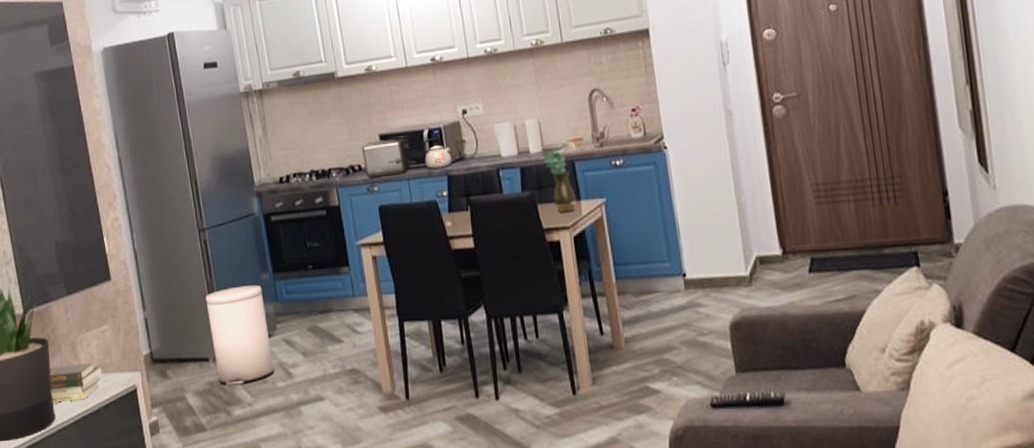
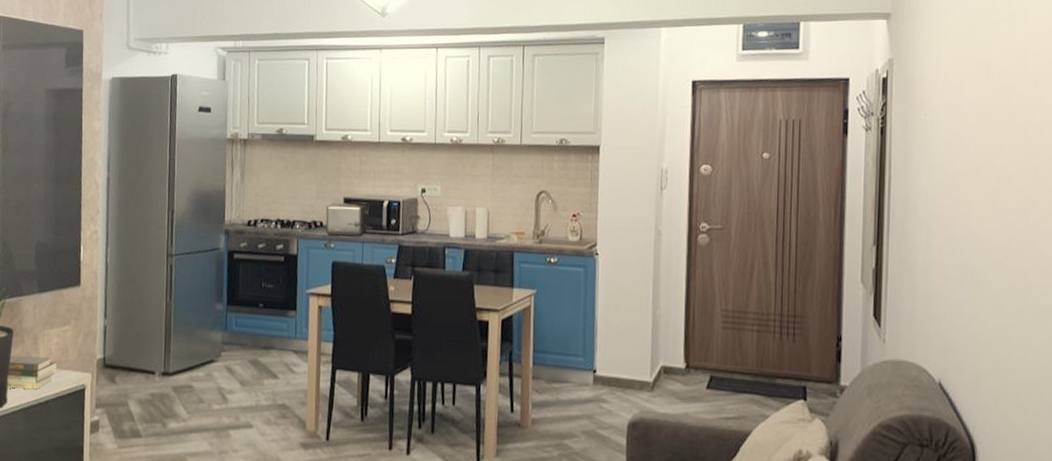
pedal bin: present [205,284,274,386] -> none [160,311,215,401]
kettle: present [423,136,453,169] -> none [380,208,406,238]
vase: present [542,148,577,213] -> none [486,235,510,297]

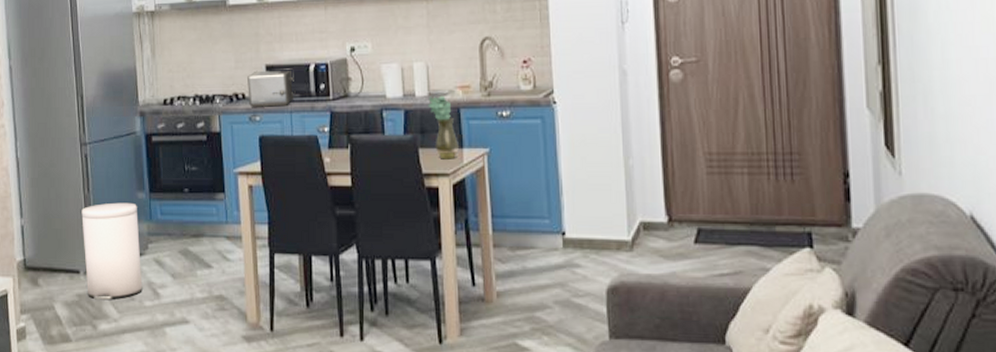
pedal bin: none [160,311,215,401] -> present [81,202,143,300]
vase: none [486,235,510,297] -> present [428,92,459,160]

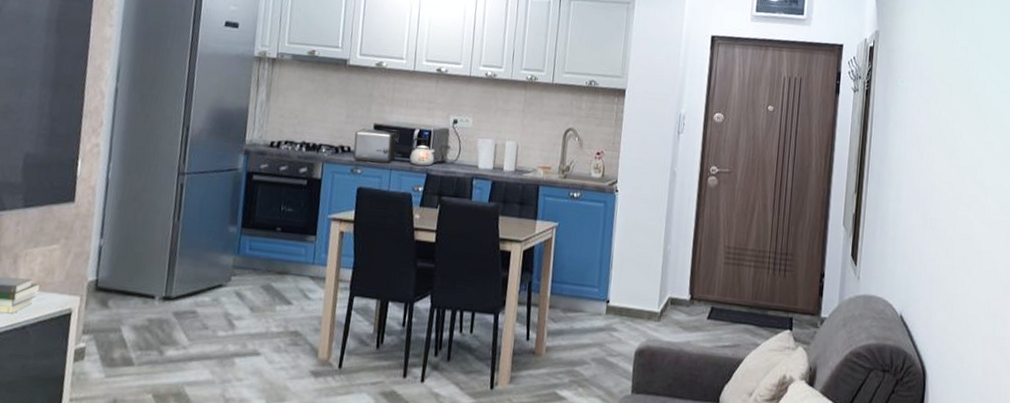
pedal bin: present [81,202,143,300] -> none [159,233,227,327]
kettle: none [308,72,337,104] -> present [409,137,435,166]
vase: present [428,92,459,160] -> none [513,168,534,229]

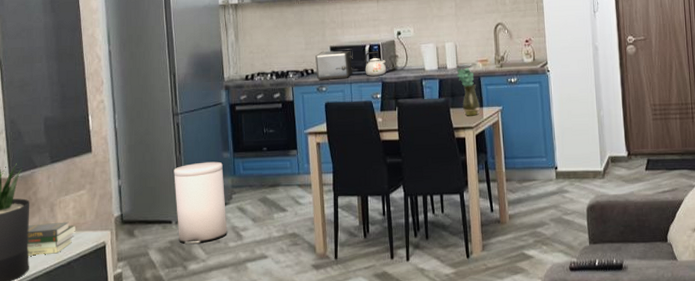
pedal bin: none [159,233,227,327] -> present [174,161,227,245]
vase: none [513,168,534,229] -> present [457,65,480,116]

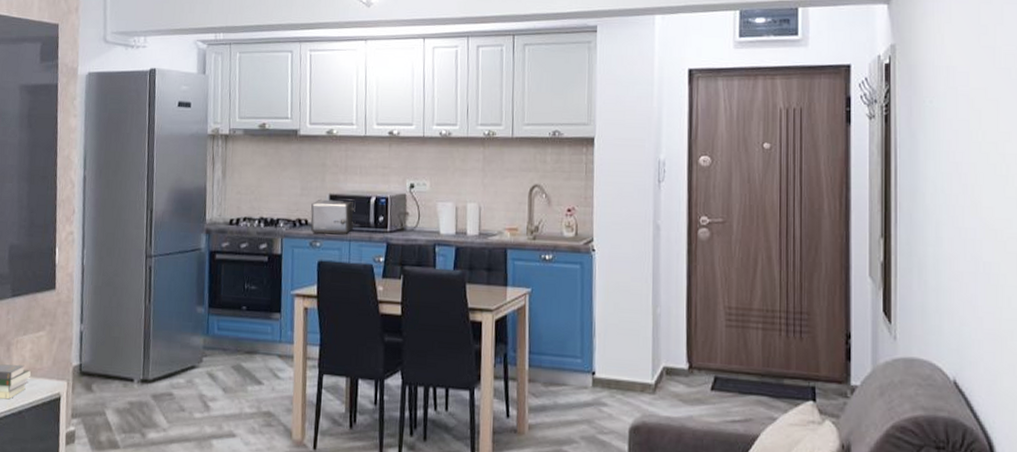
pedal bin: present [174,161,227,245] -> none [139,315,196,410]
kettle: present [365,51,387,76] -> none [368,205,394,235]
vase: present [457,65,480,116] -> none [478,232,503,297]

